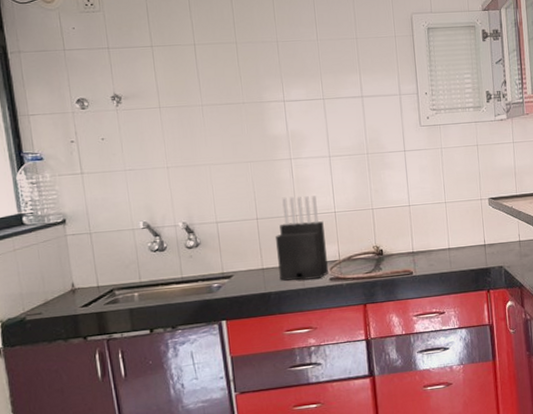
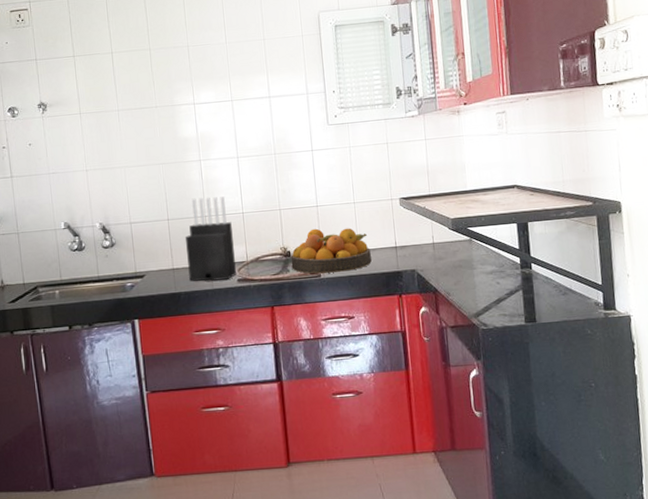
fruit bowl: none [383,227,462,272] -> present [290,228,372,274]

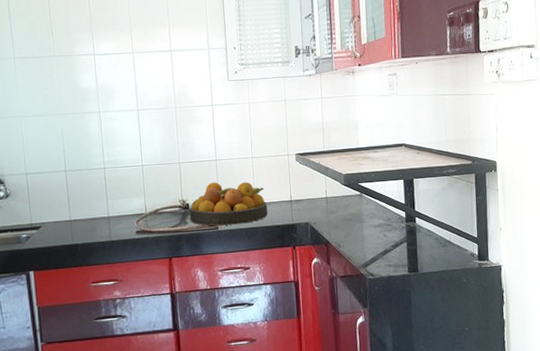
knife block: present [186,196,236,281] -> none [84,149,135,233]

